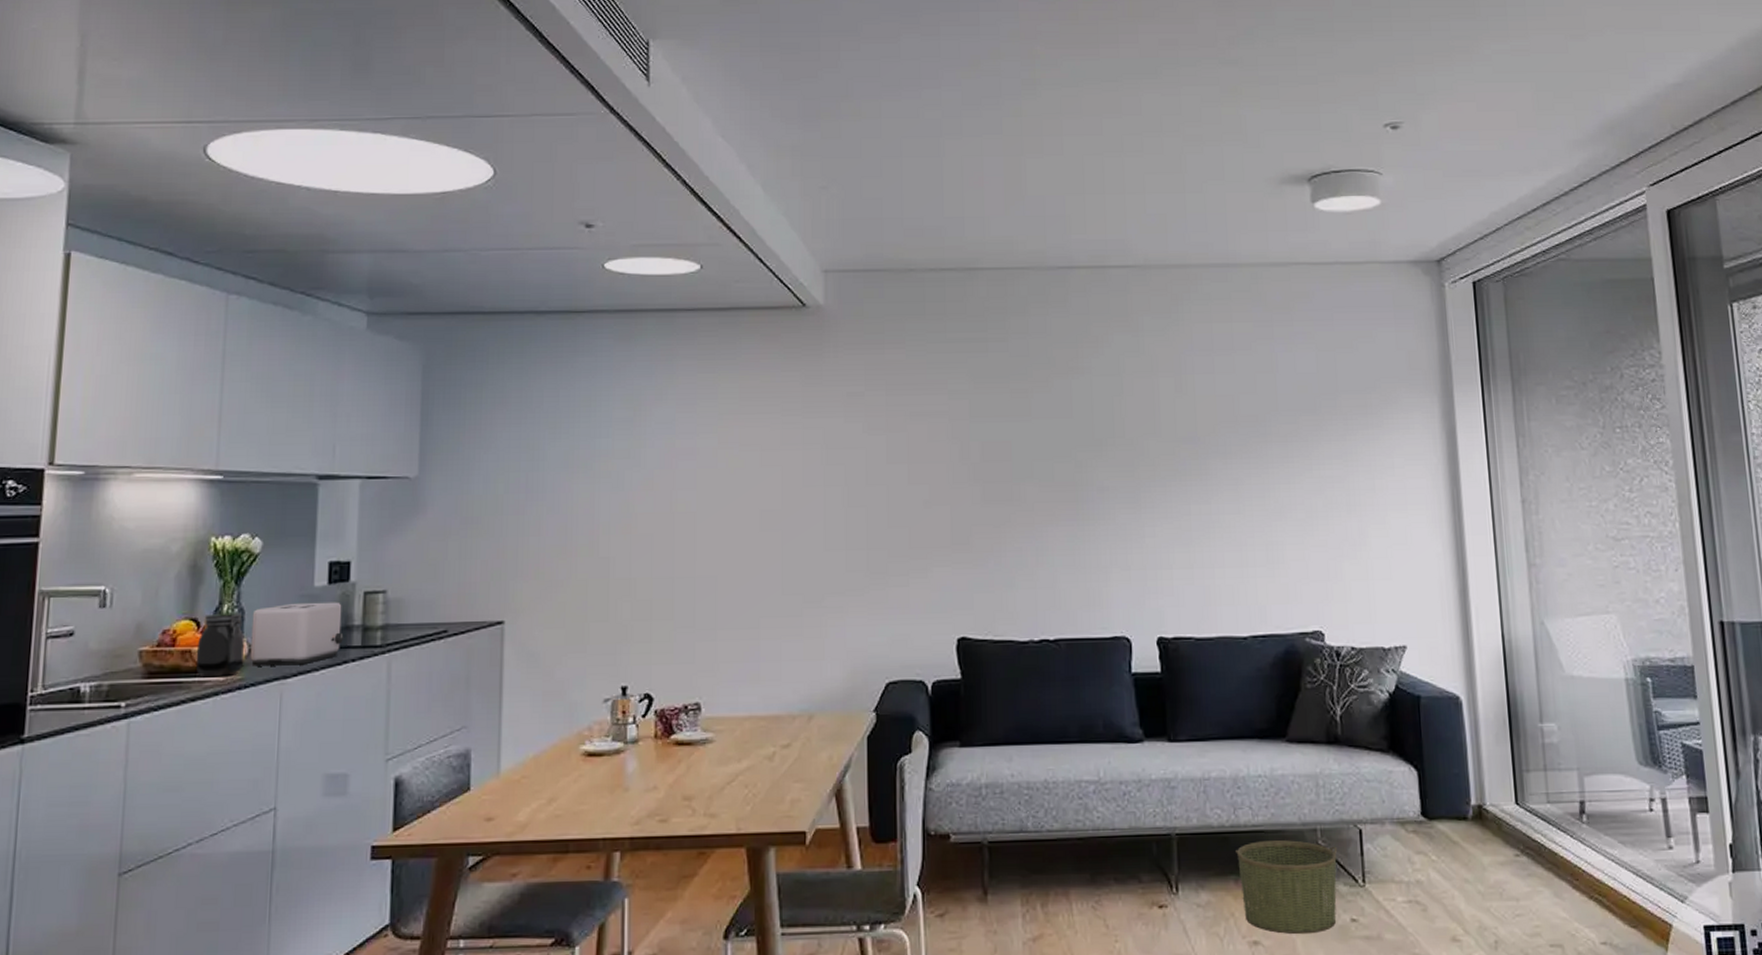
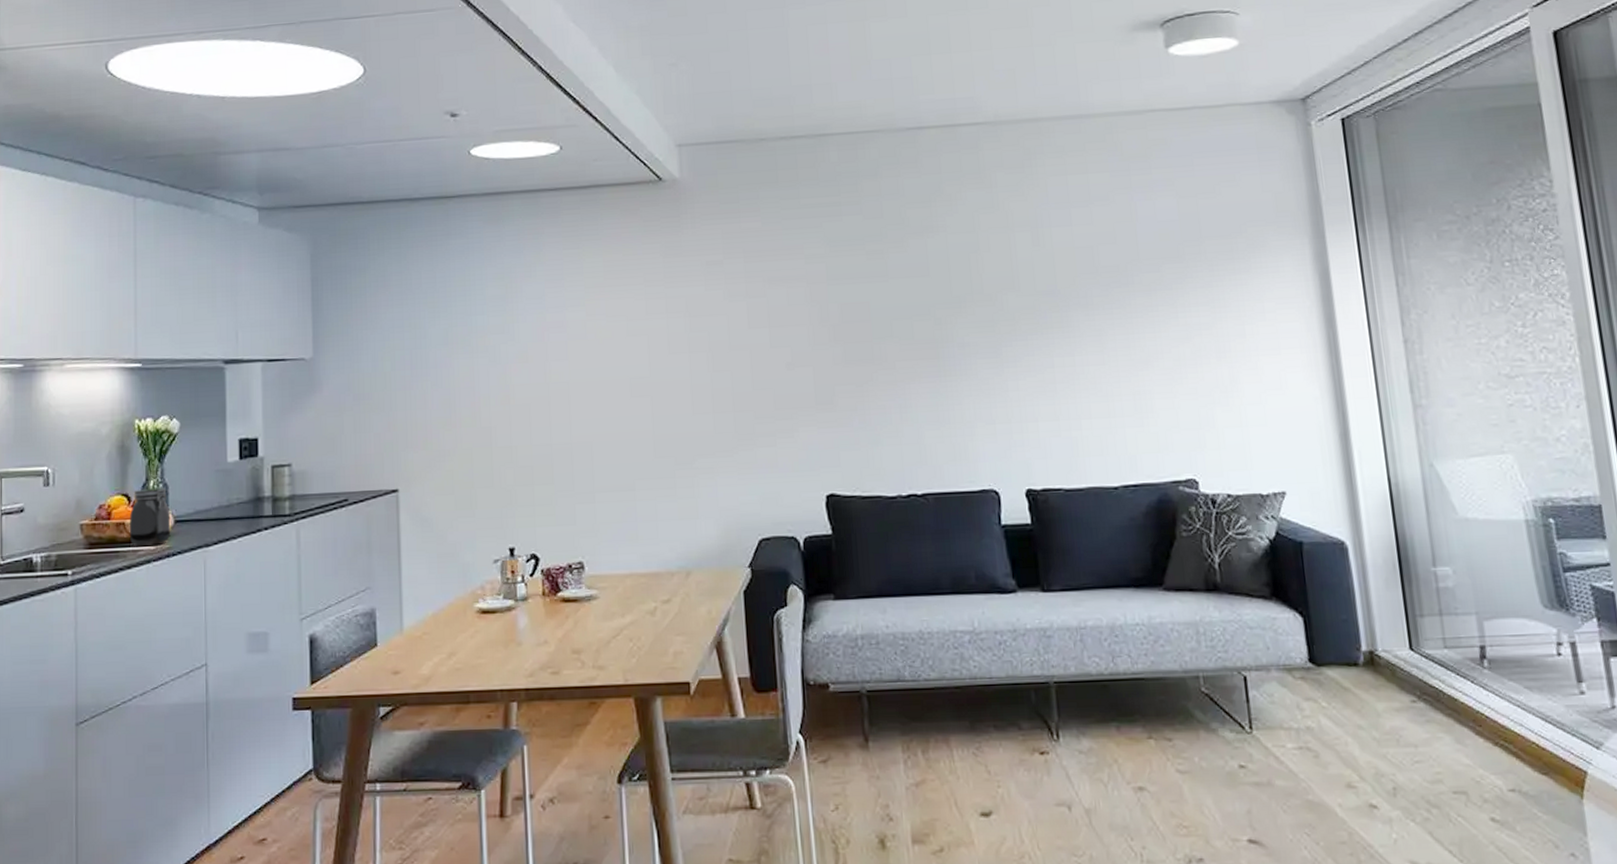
toaster: present [250,602,344,666] -> none [175,475,256,536]
basket: present [1234,840,1338,934] -> none [1115,687,1224,780]

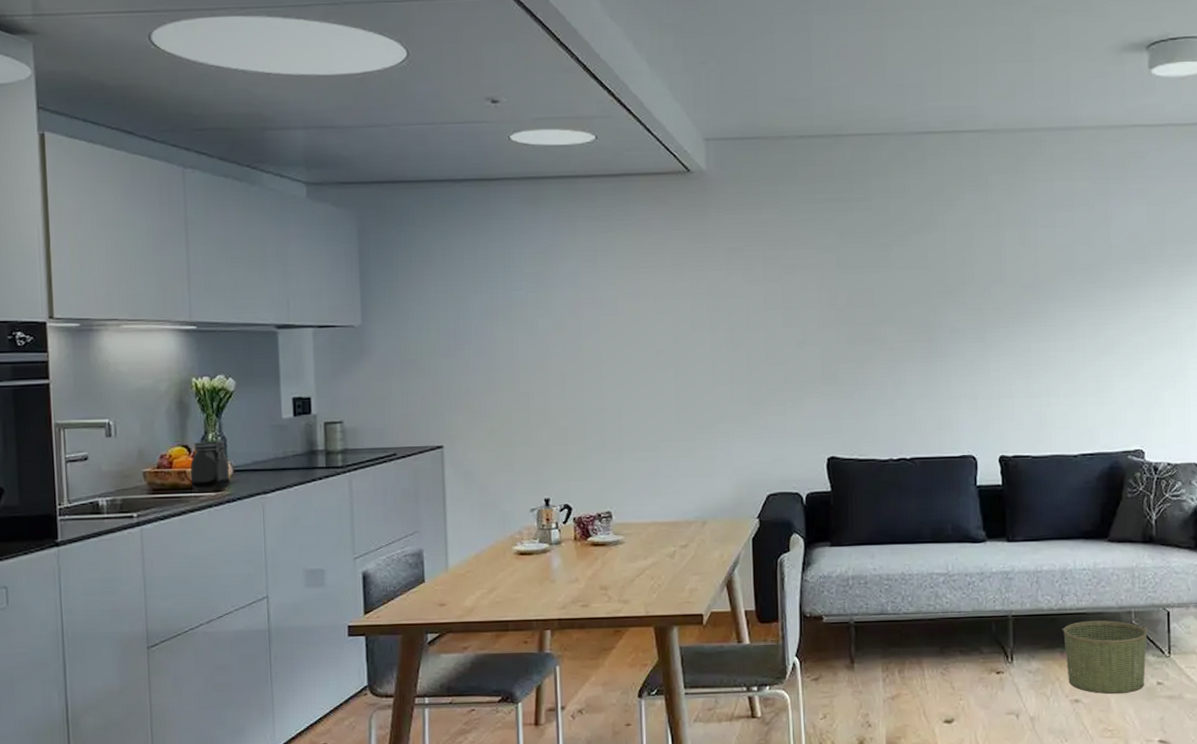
basket: none [1115,687,1224,780] -> present [1061,620,1148,694]

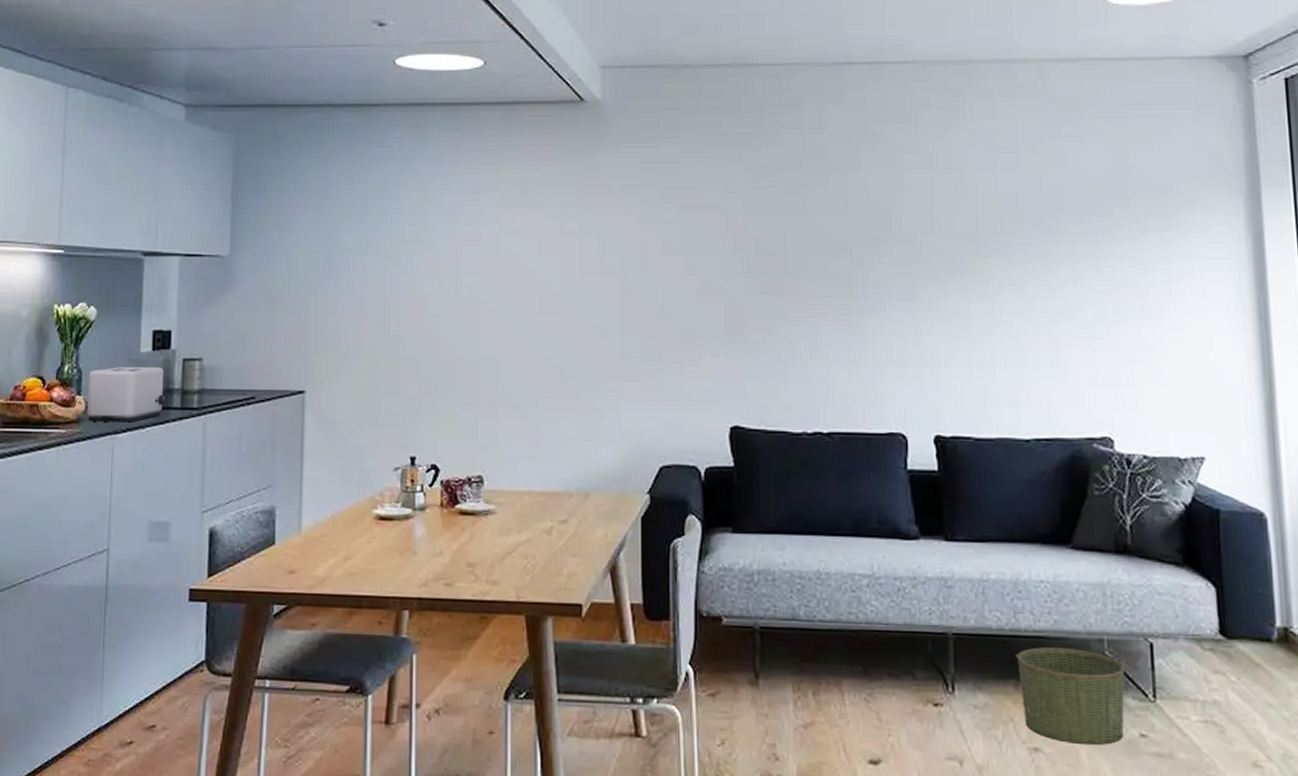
jar: present [190,440,229,493] -> none [42,372,82,430]
toaster: none [233,431,311,484] -> present [87,366,165,422]

